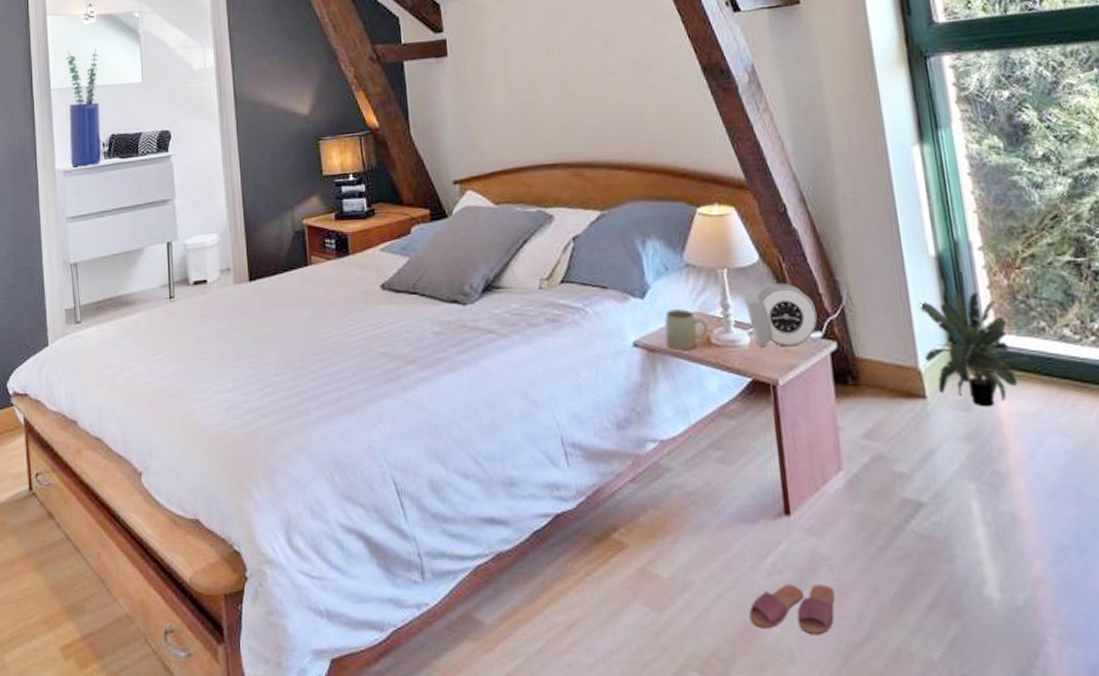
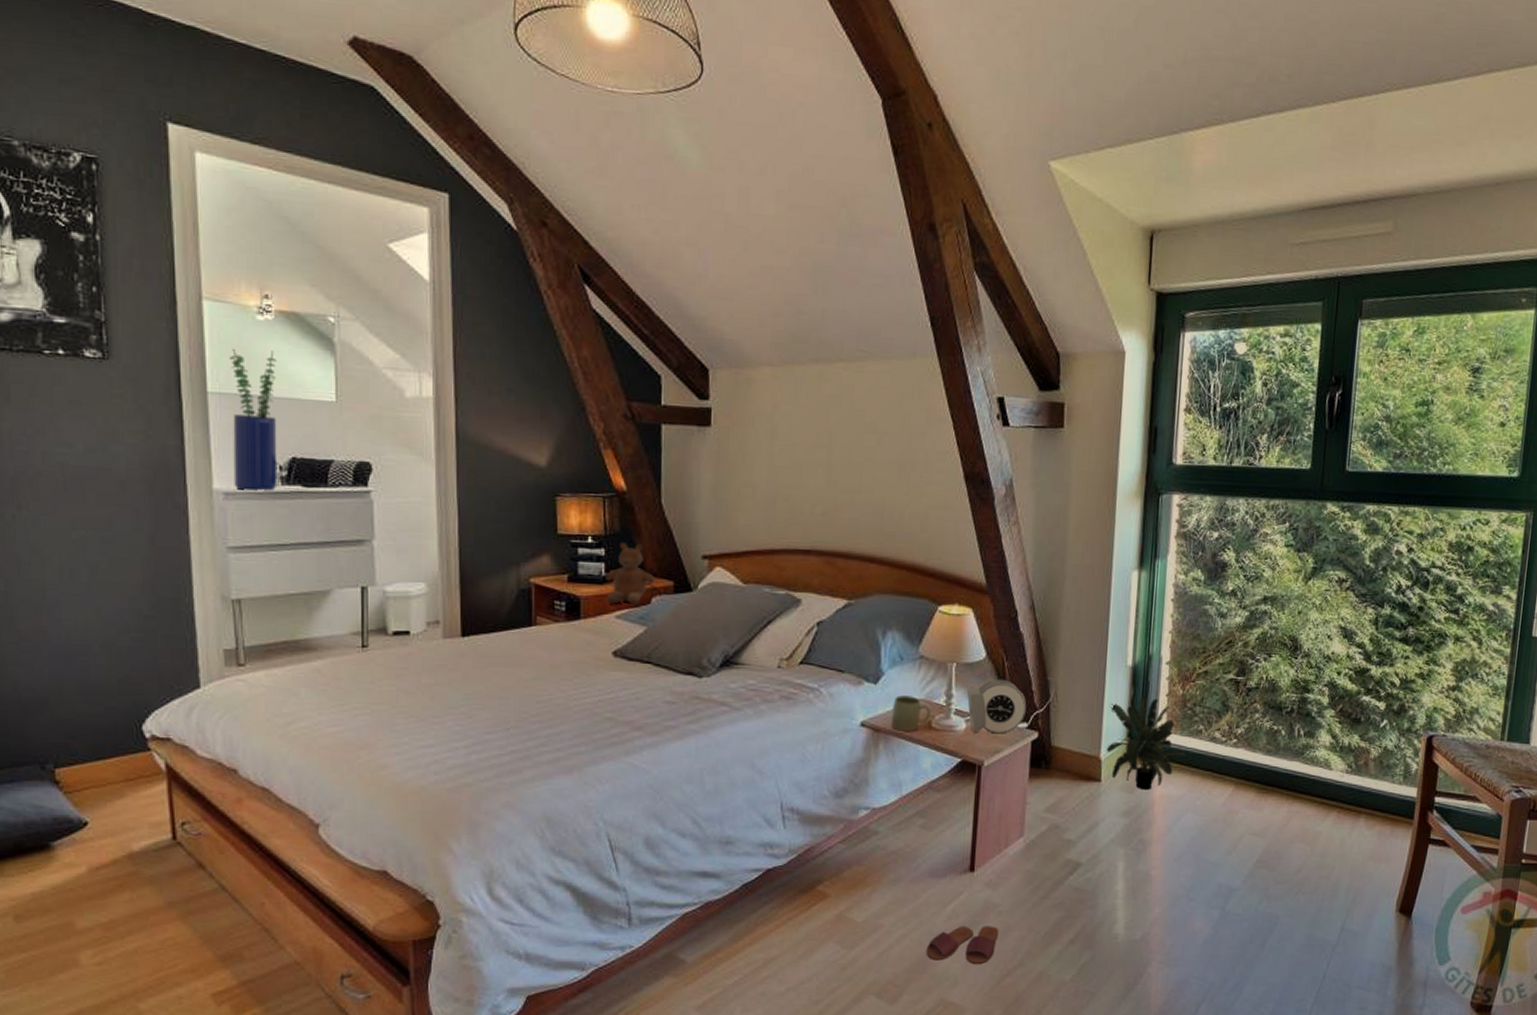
teddy bear: none [368,176,413,238] -> present [605,543,655,607]

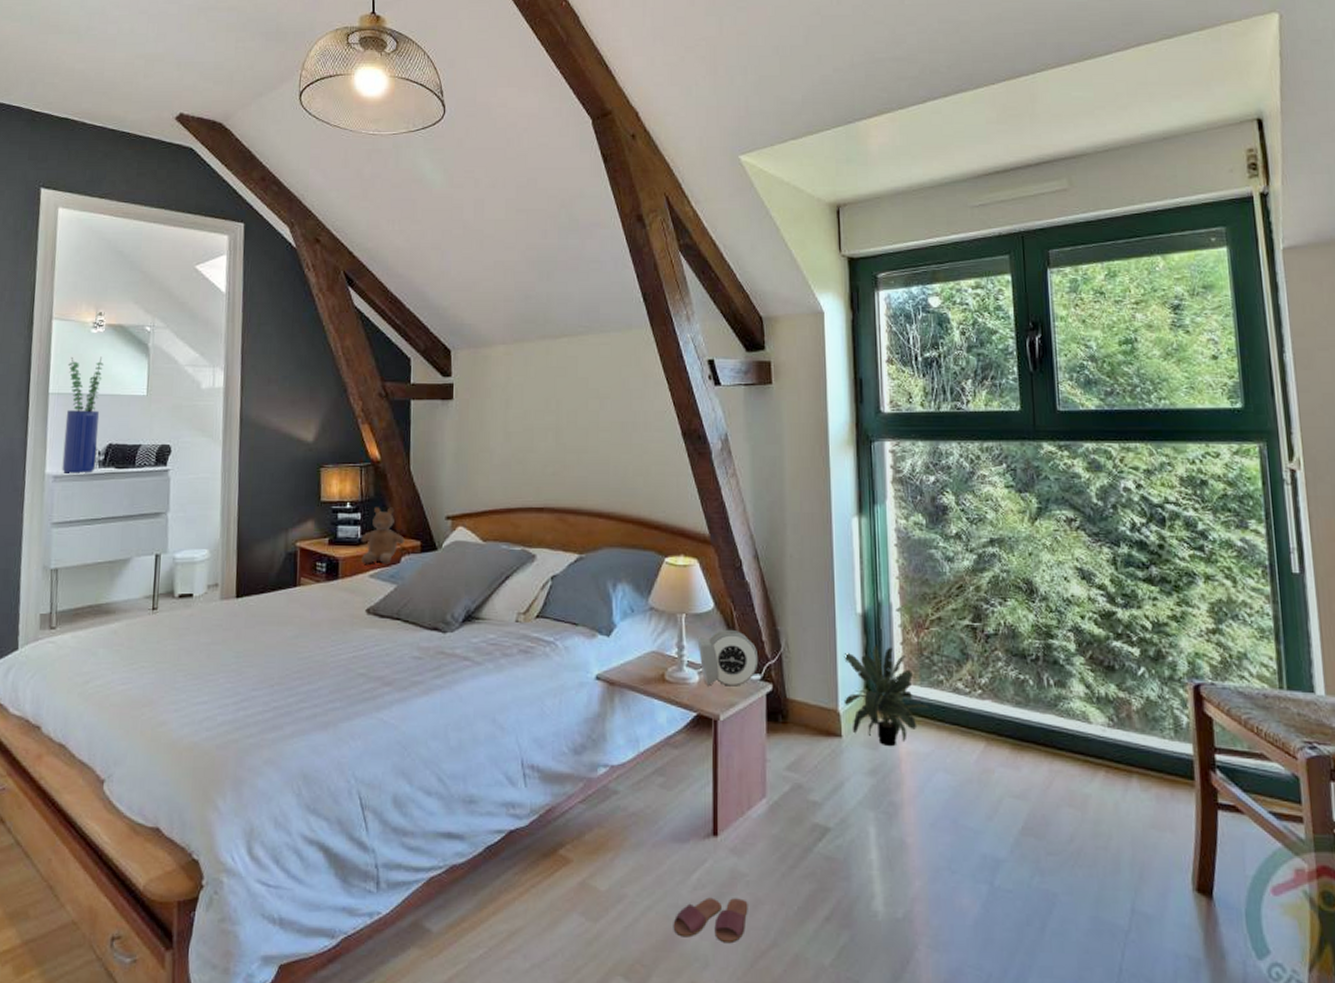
mug: present [891,695,931,733] -> none [625,648,663,686]

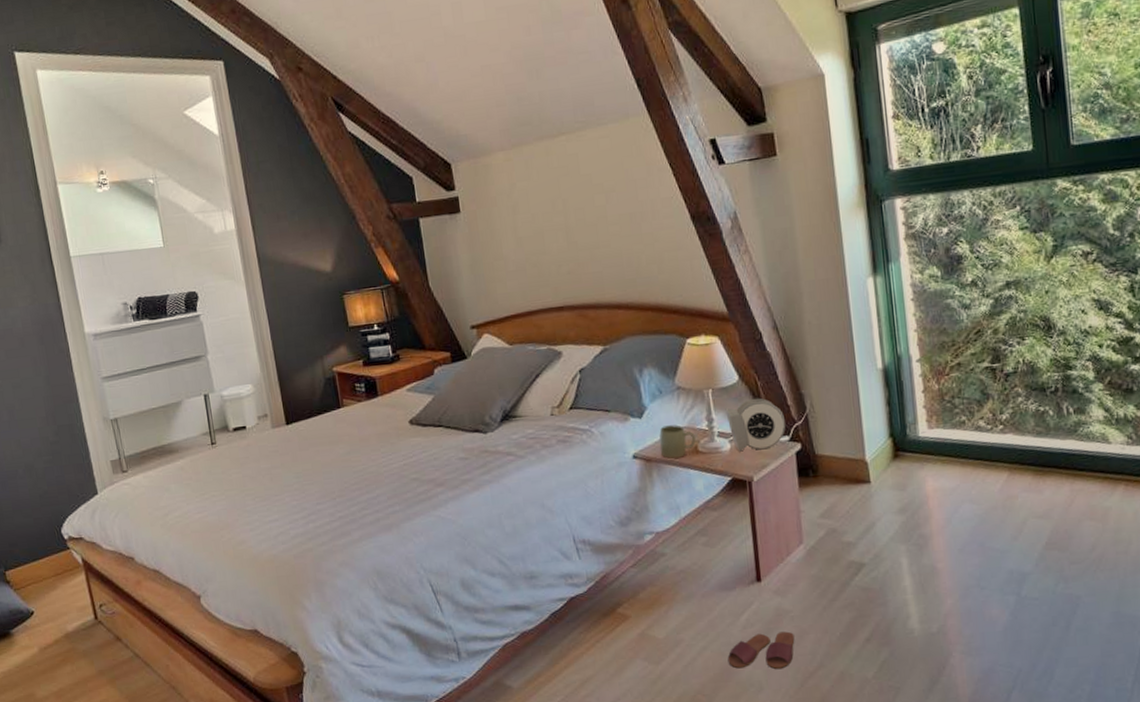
vase: present [62,356,104,474] -> none [82,214,130,331]
teddy bear: present [361,507,405,566] -> none [393,324,435,380]
mug: none [625,648,663,686] -> present [658,425,696,459]
potted plant: present [844,645,930,746] -> none [867,396,954,486]

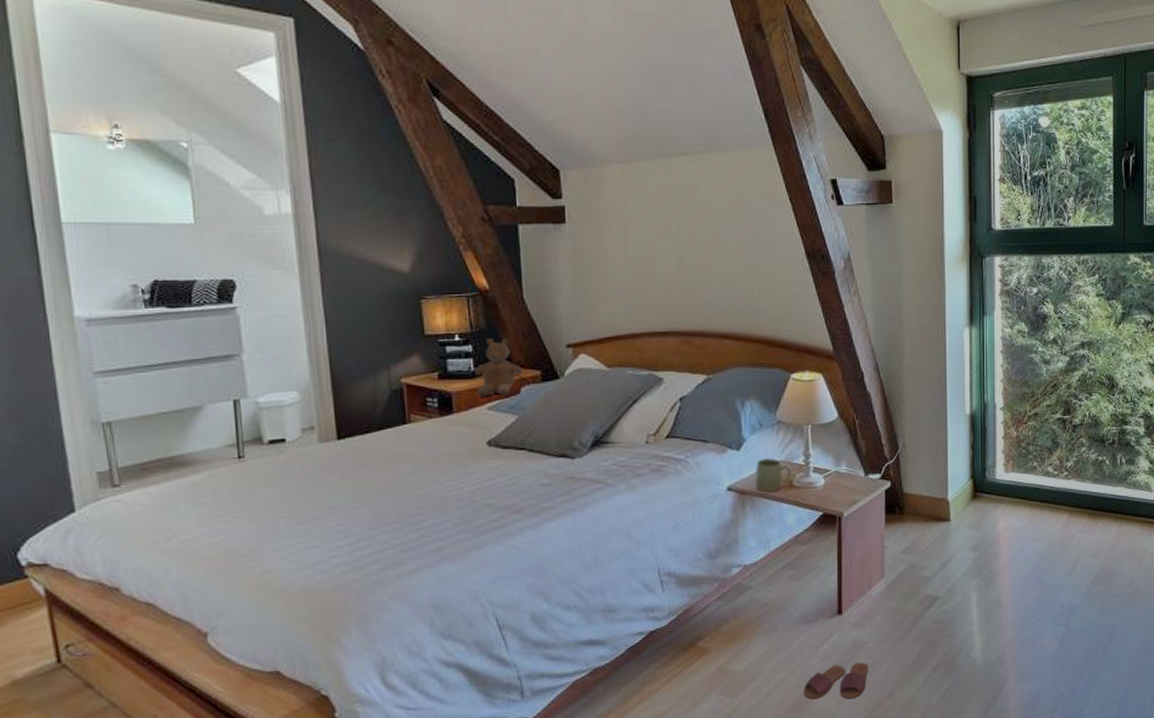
teddy bear: none [393,324,435,380] -> present [474,338,523,397]
alarm clock: present [725,398,786,452] -> none [822,436,879,488]

